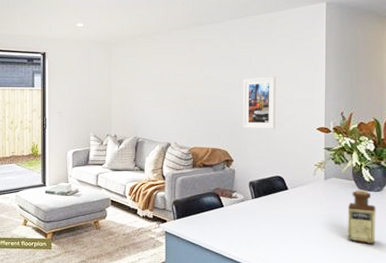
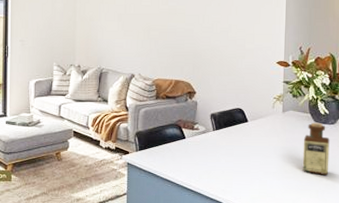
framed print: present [243,76,276,129] -> none [206,10,239,62]

